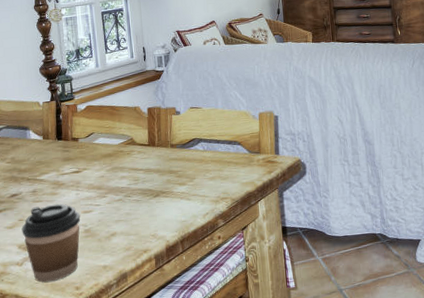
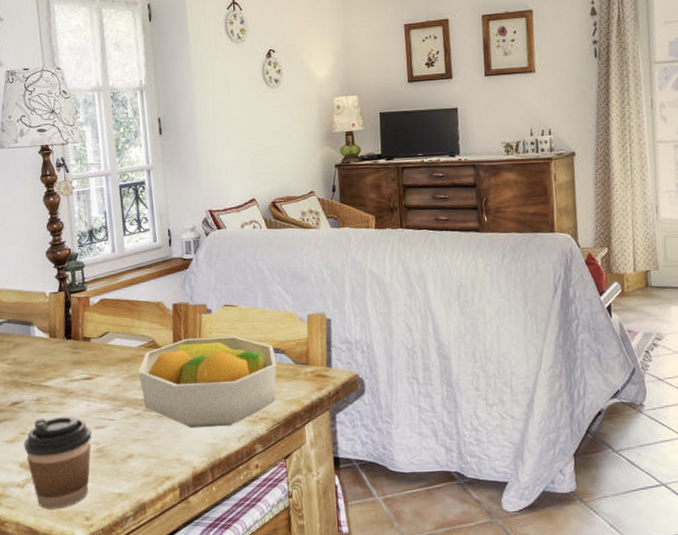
fruit bowl: none [119,132,235,209] -> present [138,336,277,428]

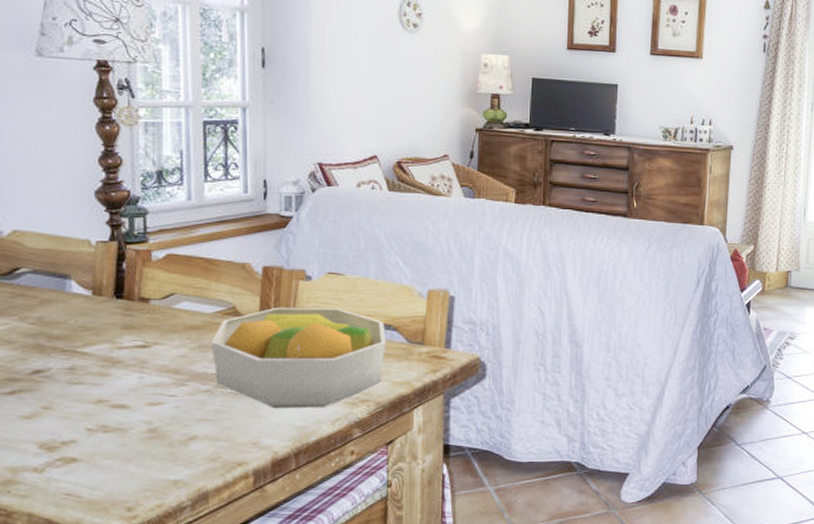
coffee cup: present [23,416,92,509] -> none [46,389,143,498]

